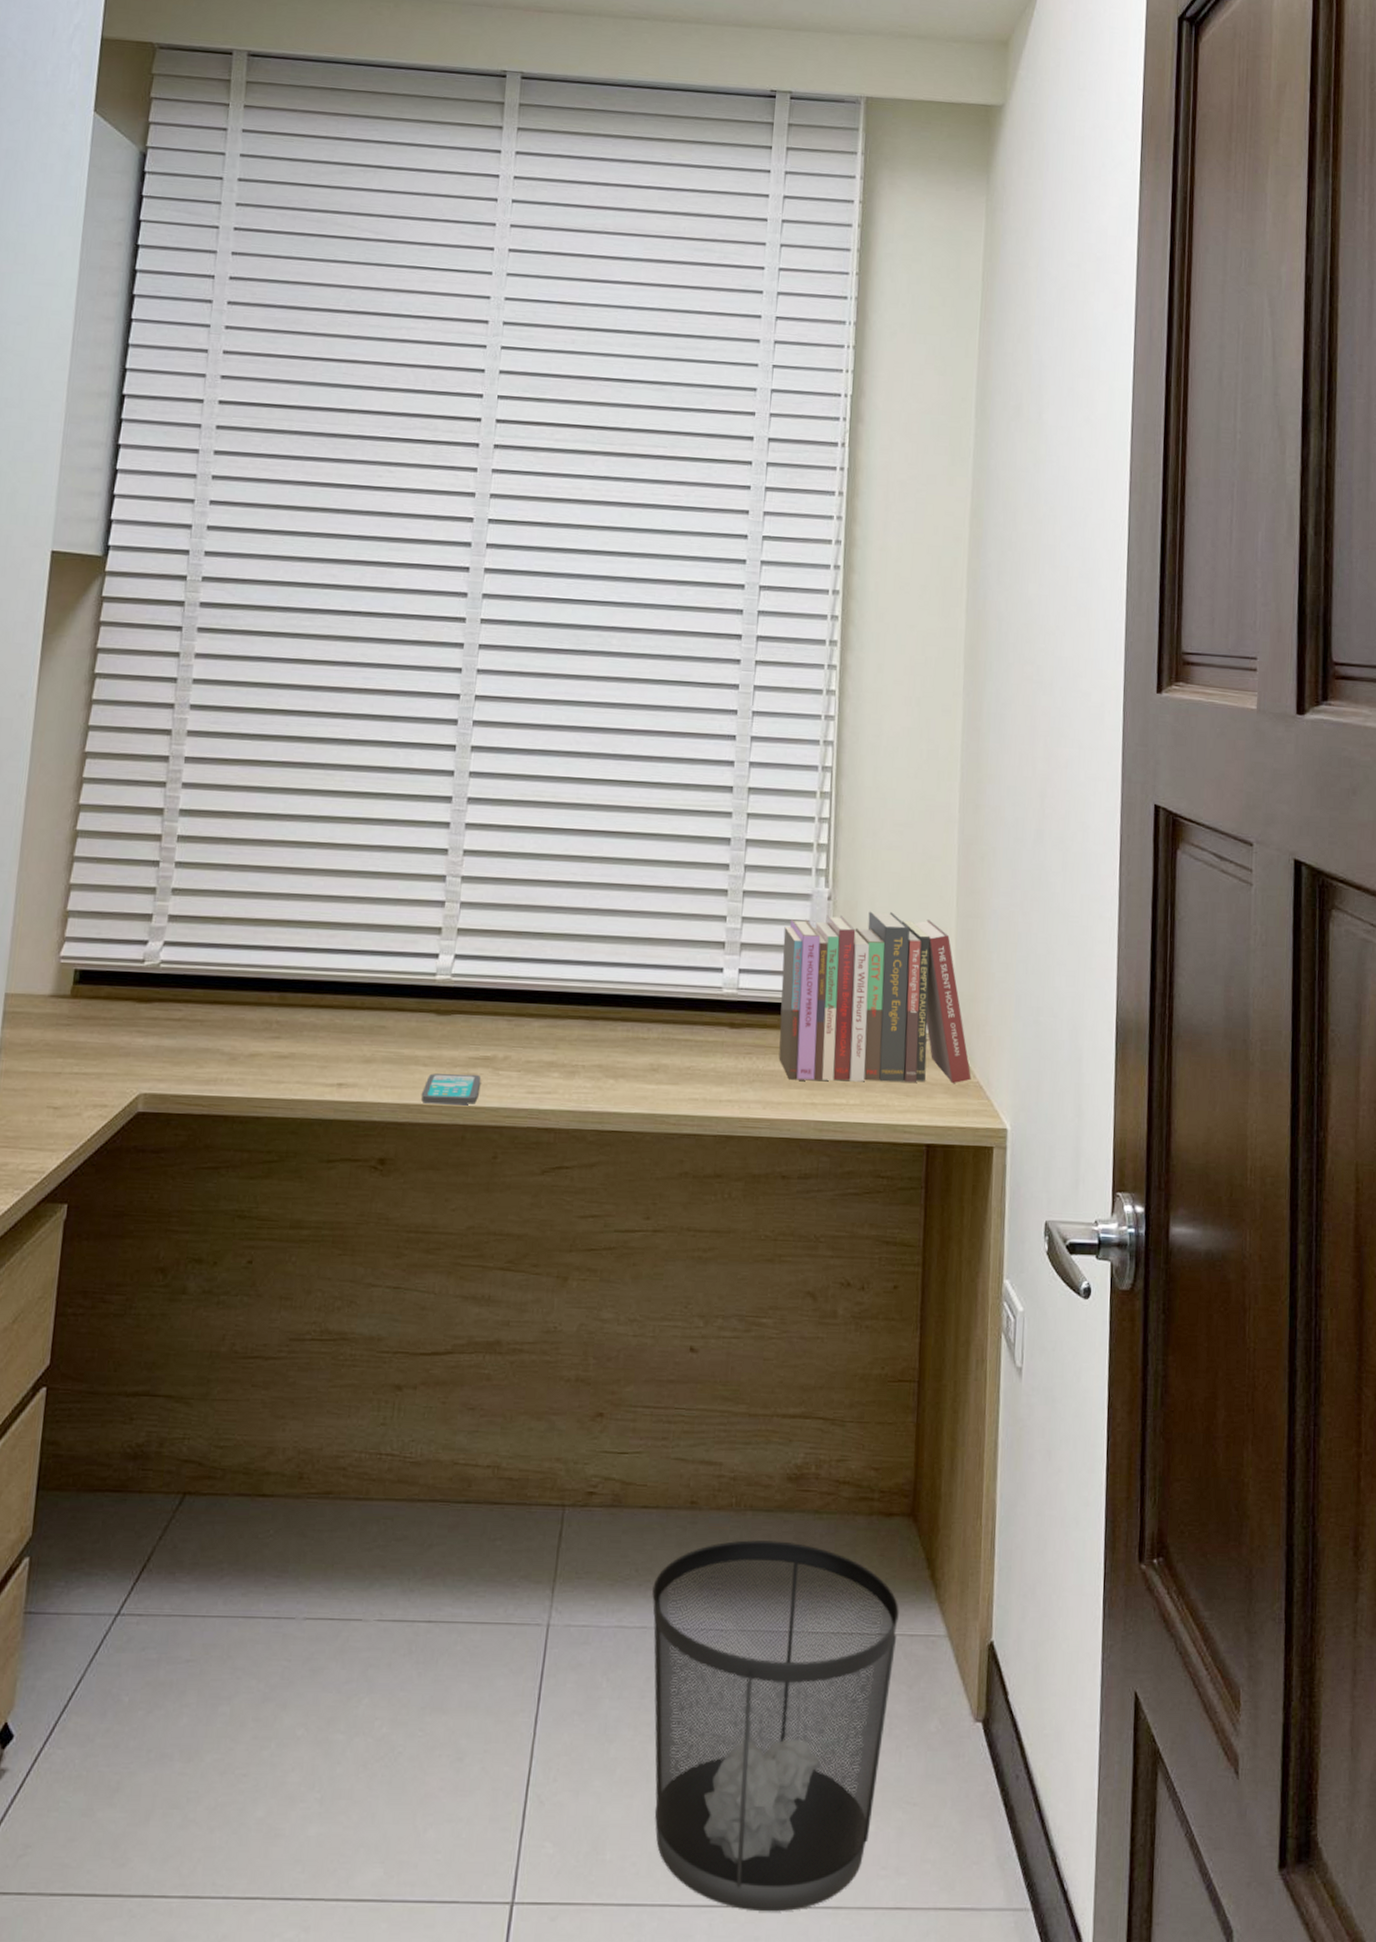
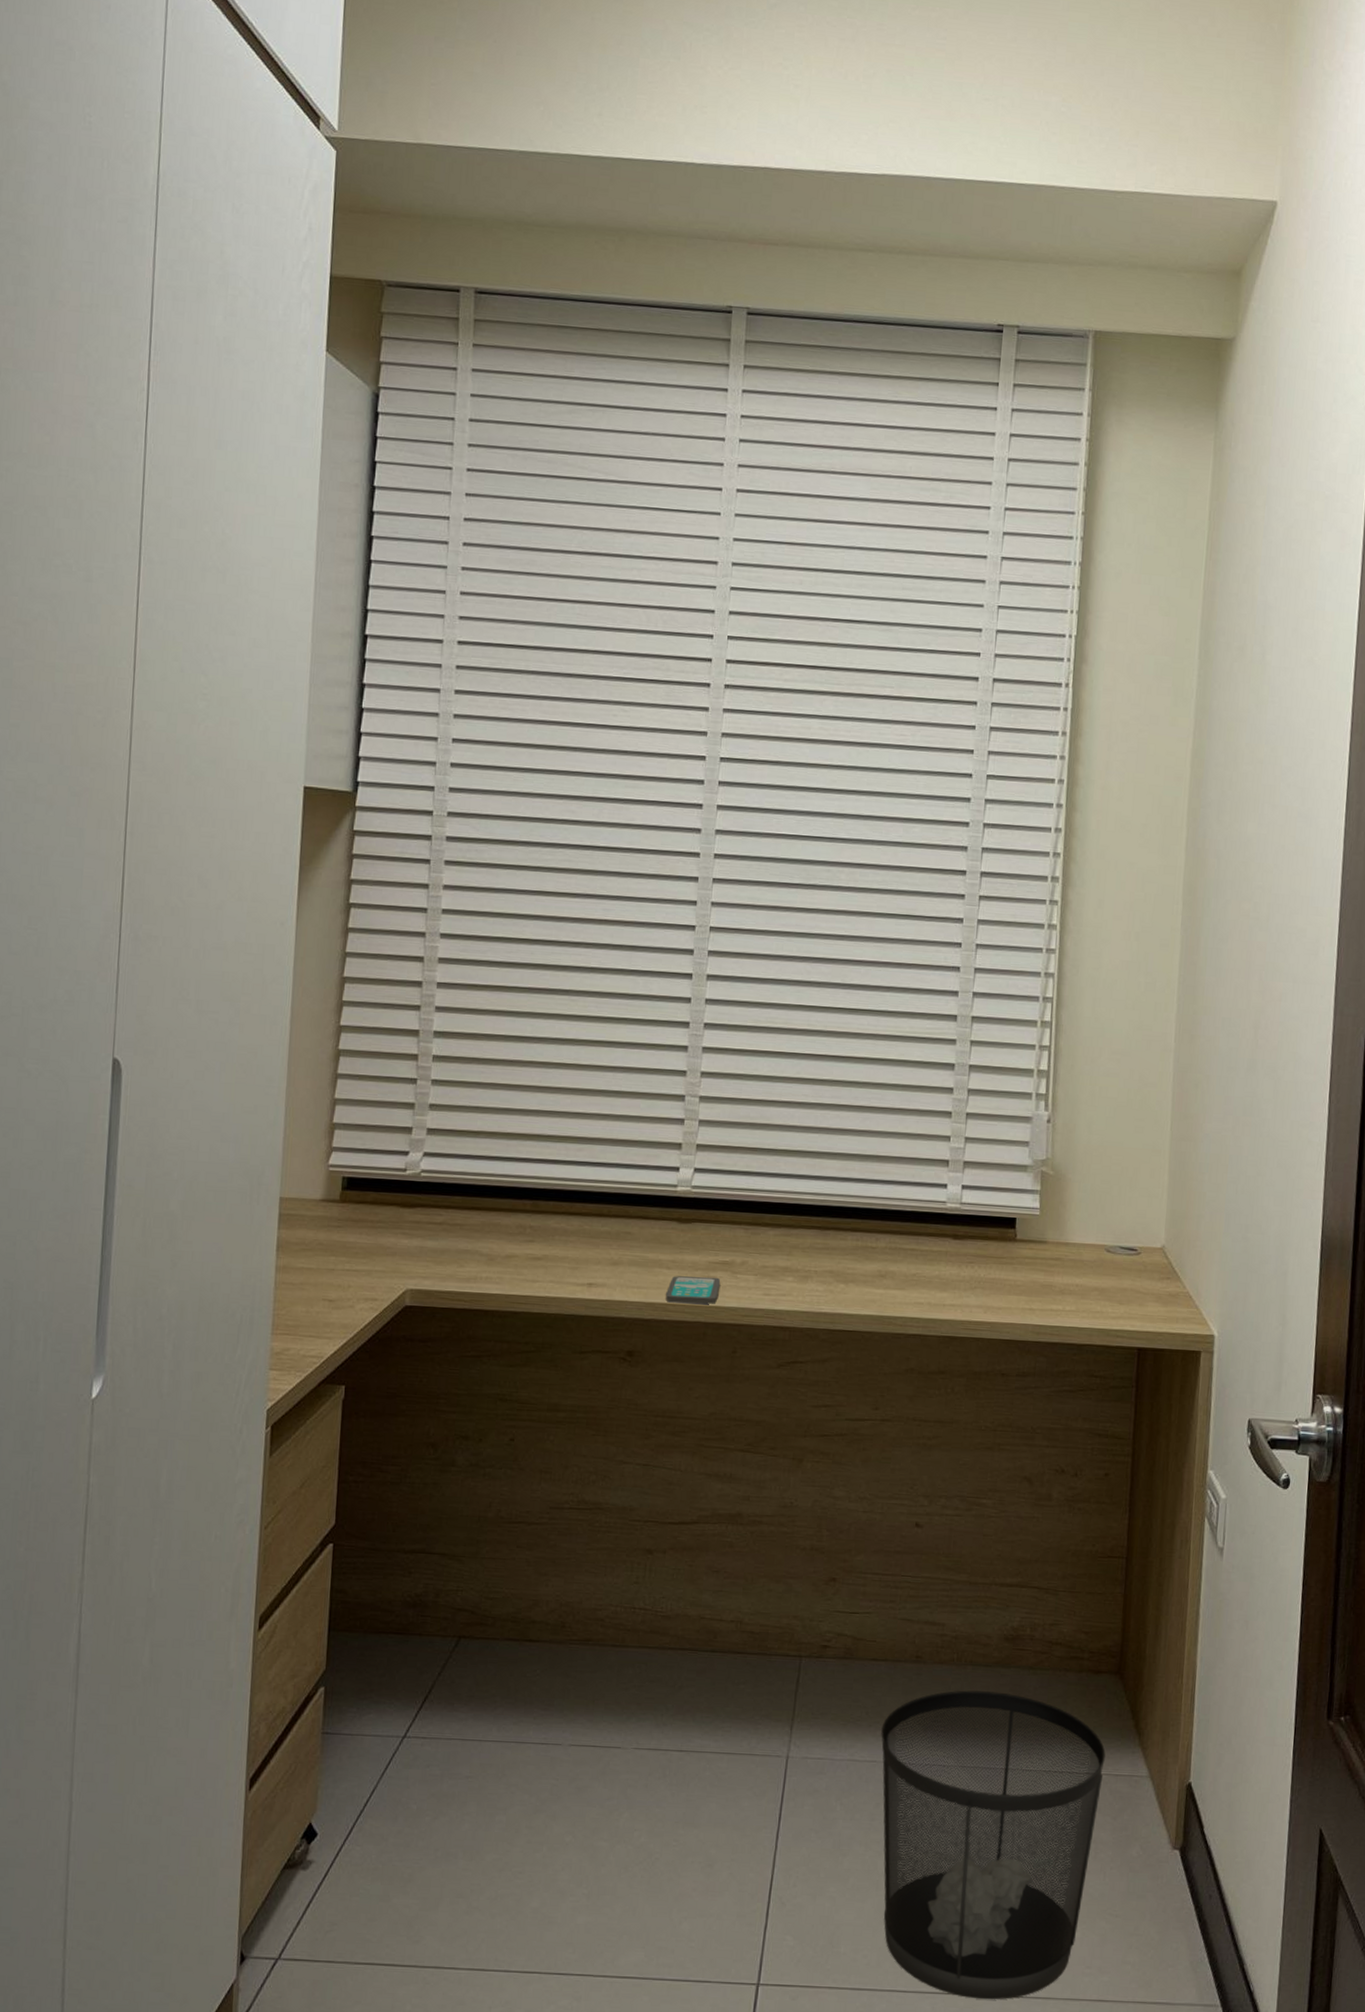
books: present [779,911,971,1083] -> none [999,1133,1182,1293]

